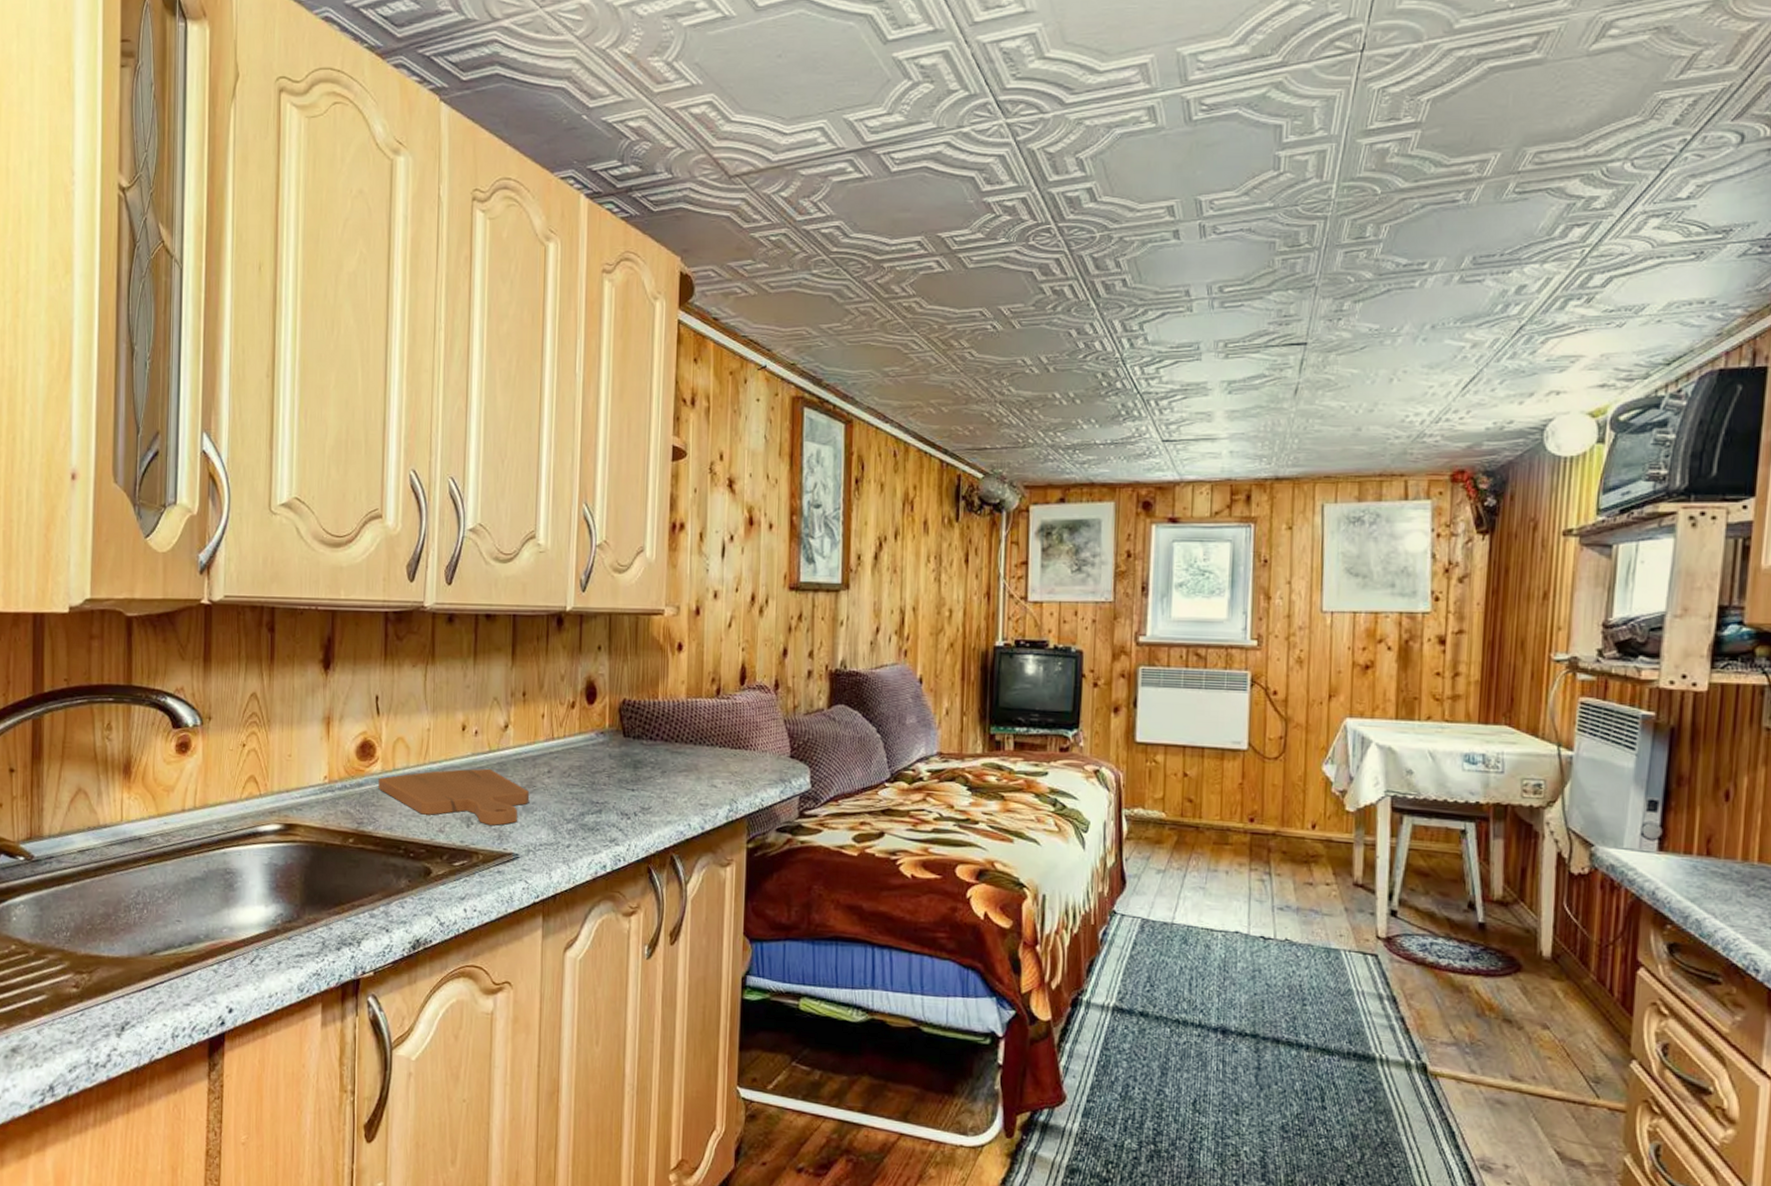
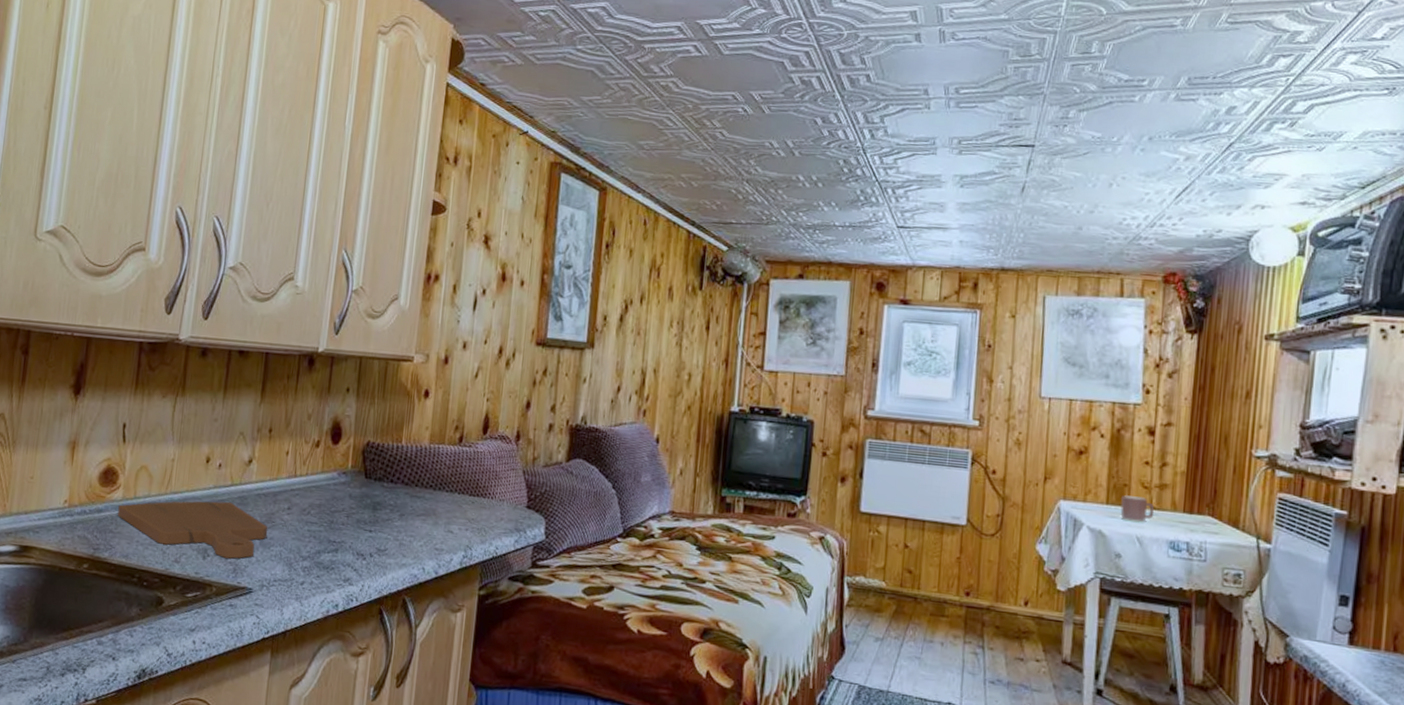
mug: none [1411,709,1448,737] -> present [1120,495,1155,523]

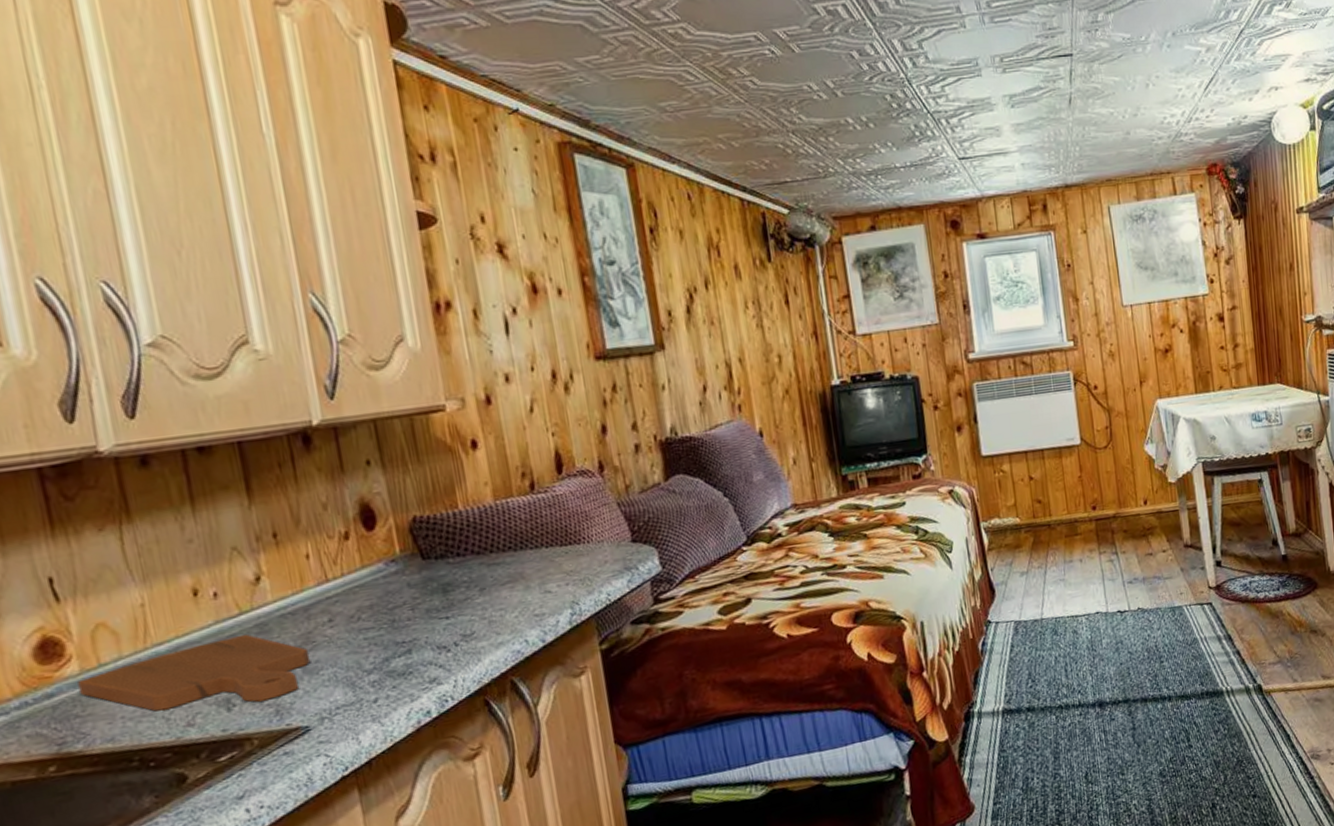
mug: present [1120,495,1155,523] -> none [1207,379,1236,406]

